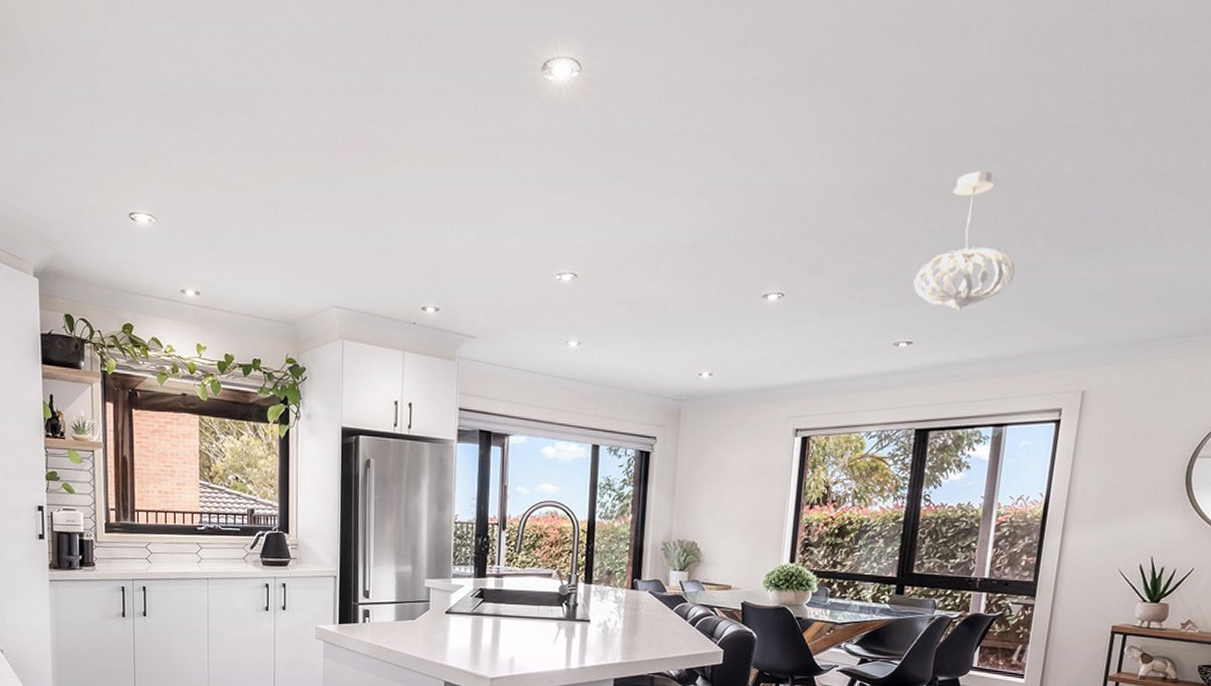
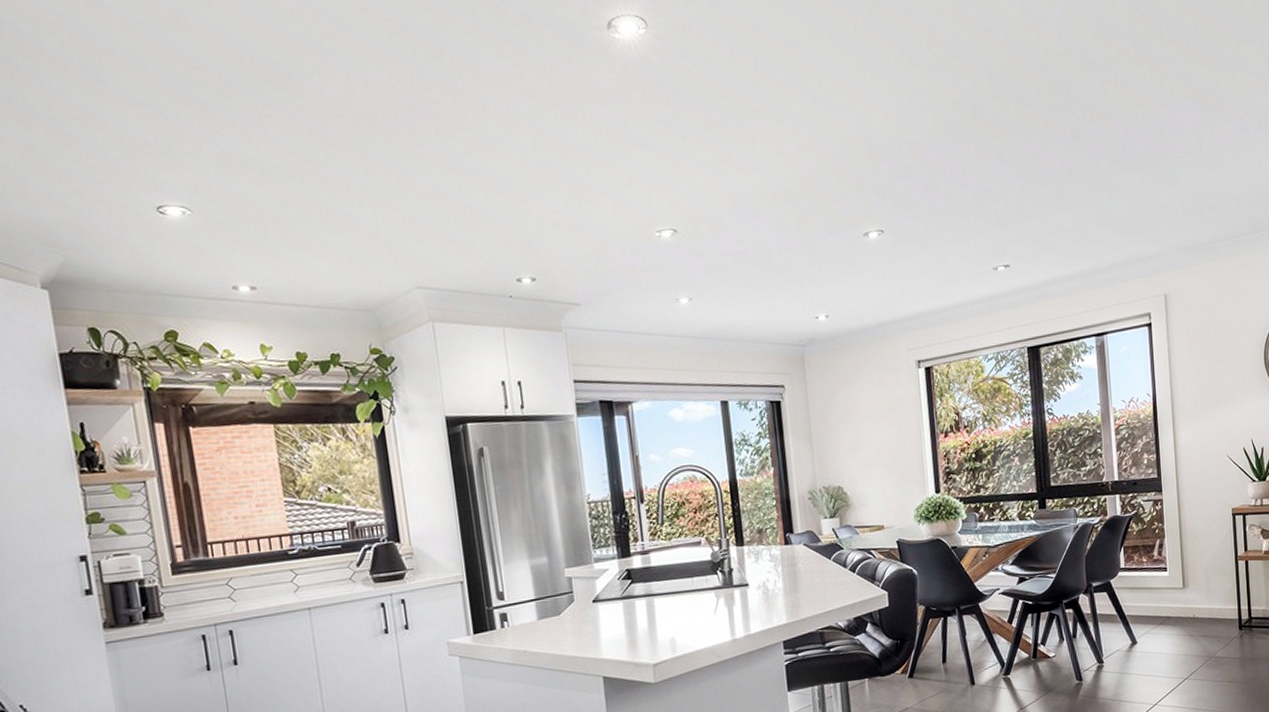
pendant light: present [913,171,1015,310] -> none [1000,101,1087,231]

